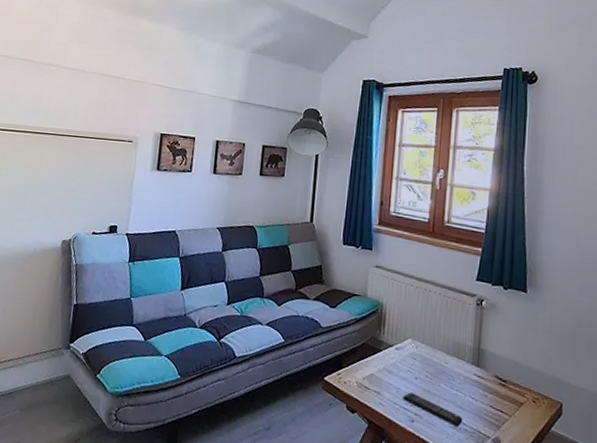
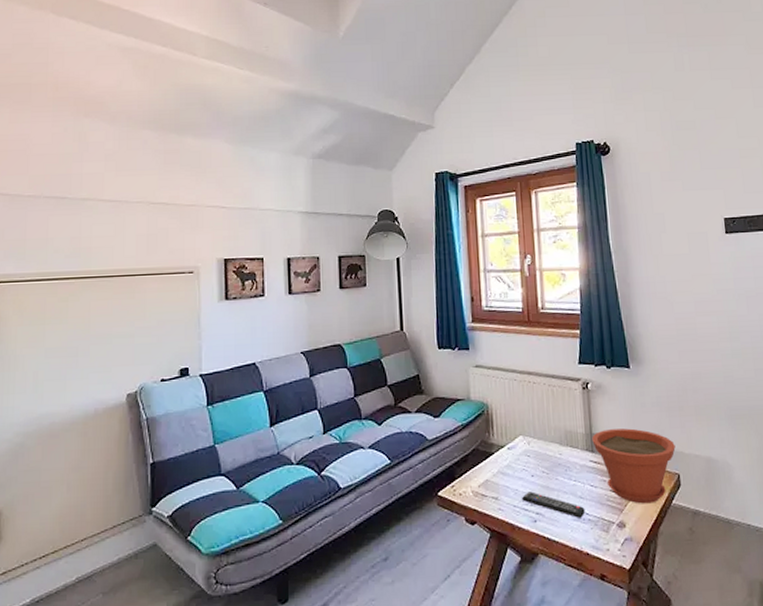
plant pot: none [479,347,562,427] -> present [592,428,676,504]

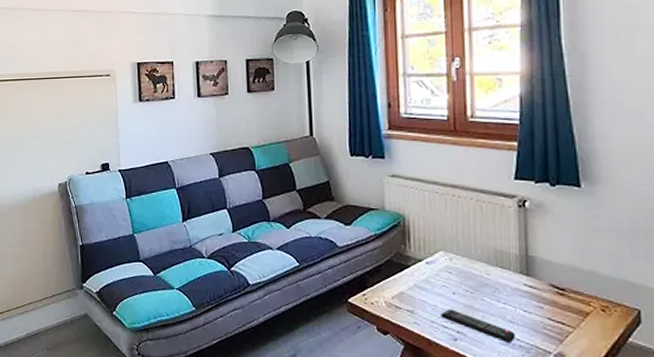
plant pot: present [592,428,676,504] -> none [528,253,637,338]

